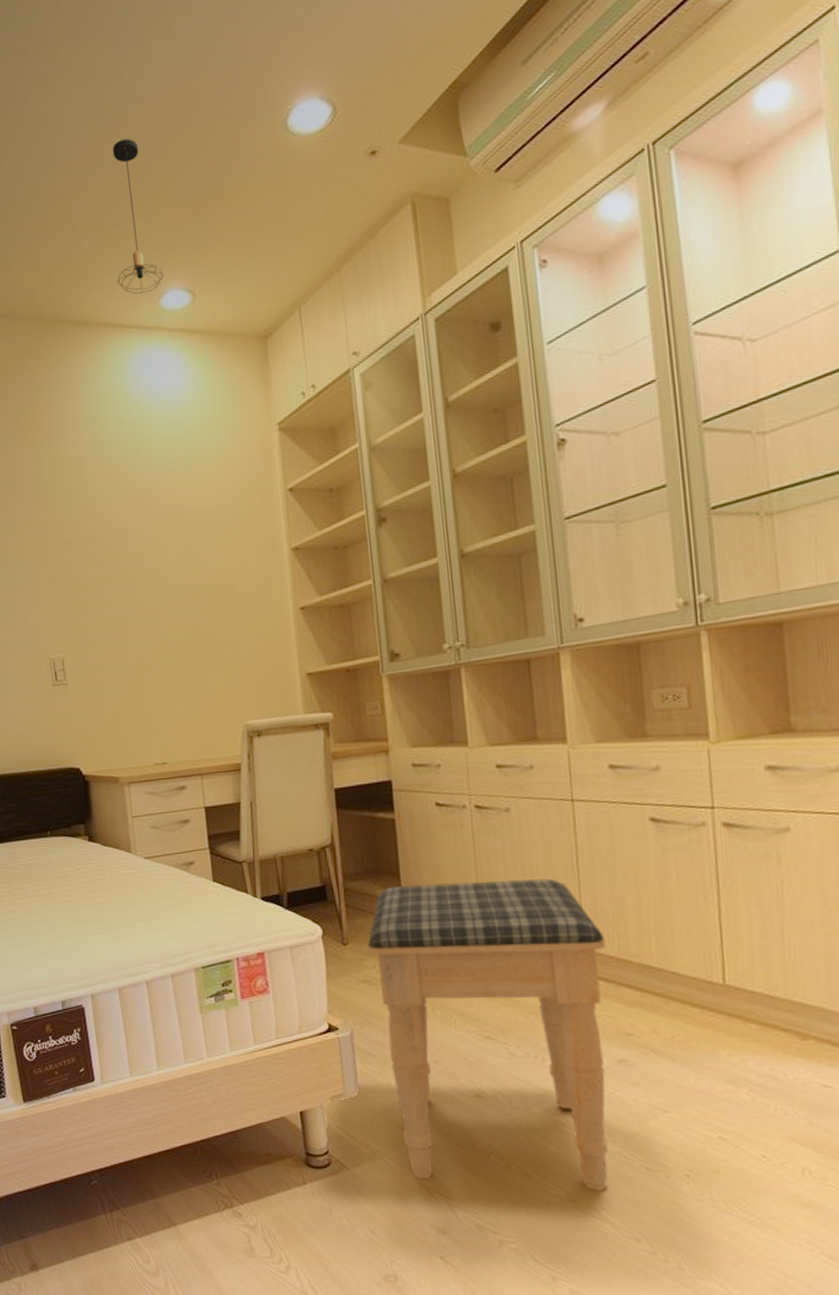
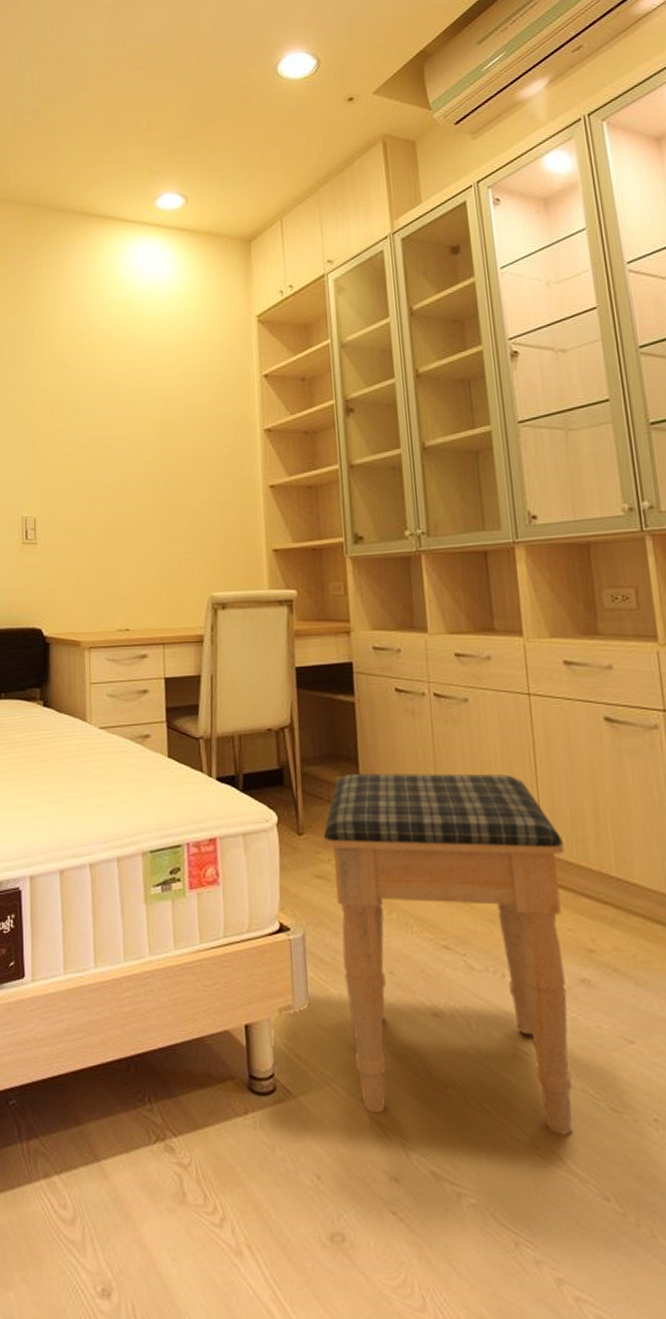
pendant light: present [112,138,164,295] -> none [118,67,161,194]

